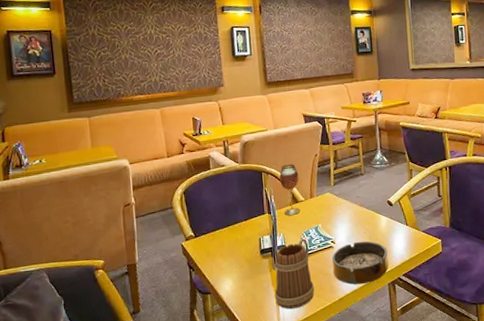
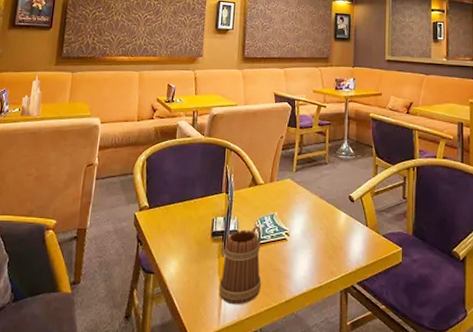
candle: none [40,125,65,168] -> present [19,76,43,117]
wineglass: present [279,164,301,215] -> none [241,143,262,198]
ashtray: present [331,241,389,285] -> none [283,237,343,287]

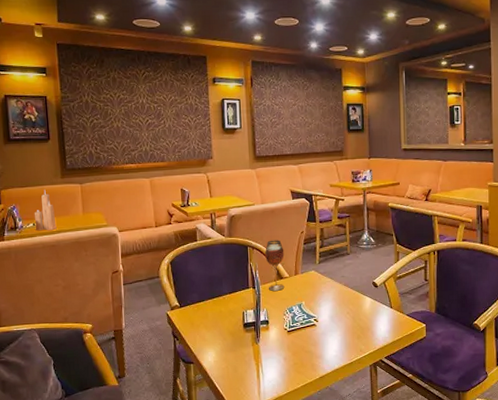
beer mug: present [219,225,262,305] -> none [256,314,296,384]
wineglass: none [241,143,262,198] -> present [265,240,285,291]

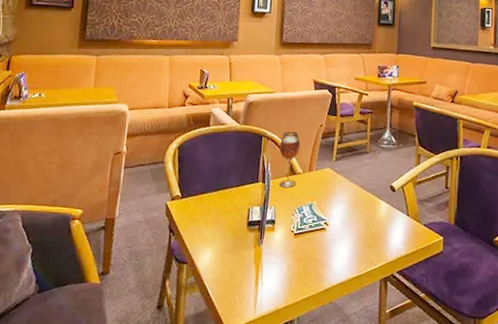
candle: present [34,190,57,231] -> none [40,59,65,103]

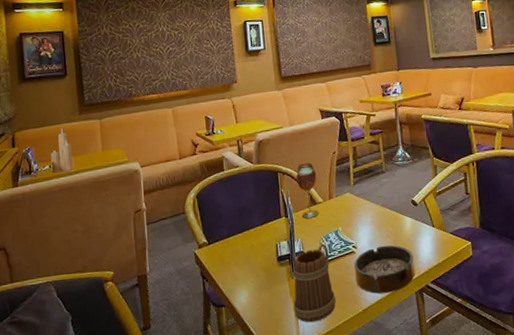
candle: none [40,59,65,103] -> present [50,129,75,174]
beer mug: none [255,215,300,294] -> present [293,243,337,323]
ashtray: none [322,227,384,276] -> present [353,245,415,294]

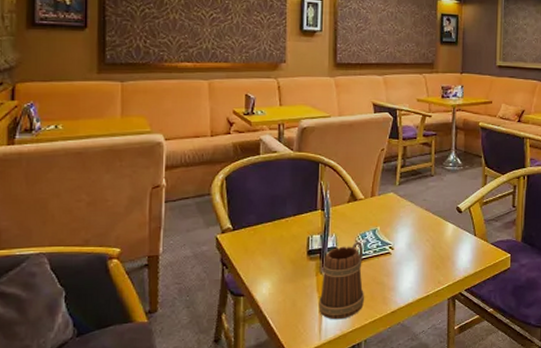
candle: present [50,129,75,174] -> none [57,87,86,135]
wineglass: present [296,162,319,219] -> none [339,157,361,214]
ashtray: present [353,245,415,294] -> none [387,249,451,298]

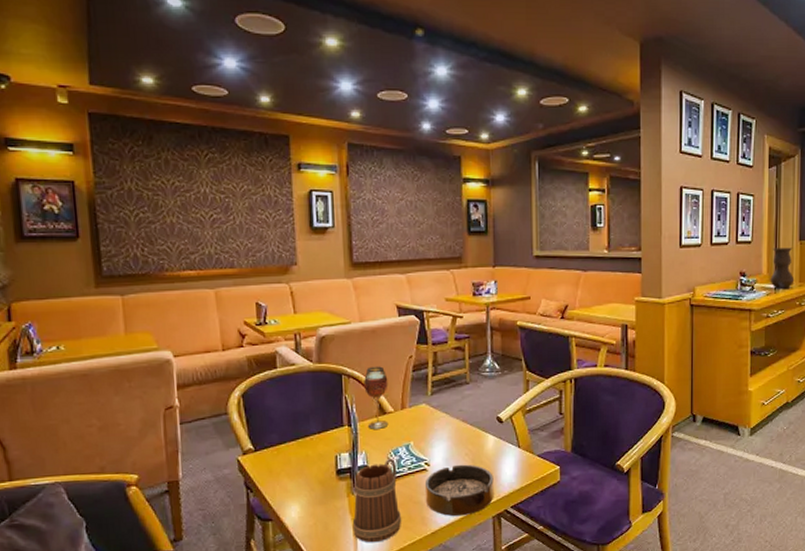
wineglass: none [339,157,361,214] -> present [364,366,389,429]
ashtray: none [387,249,451,298] -> present [424,464,494,517]

